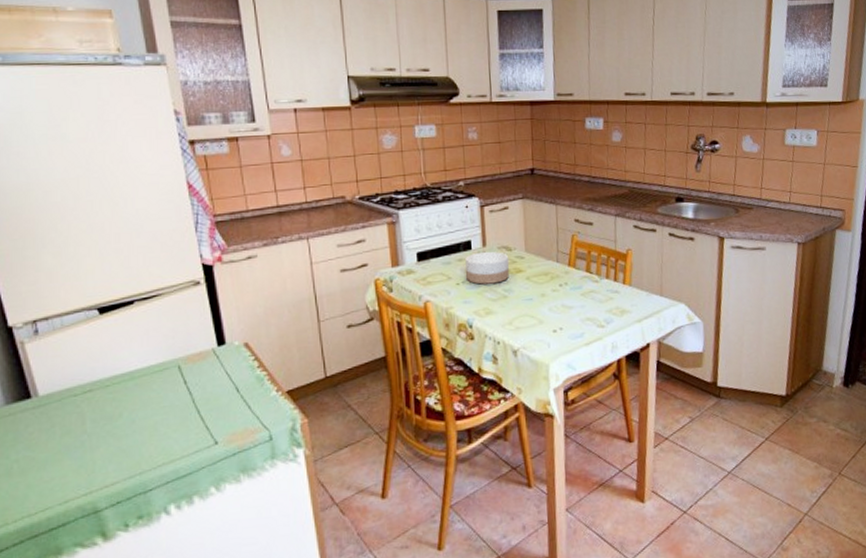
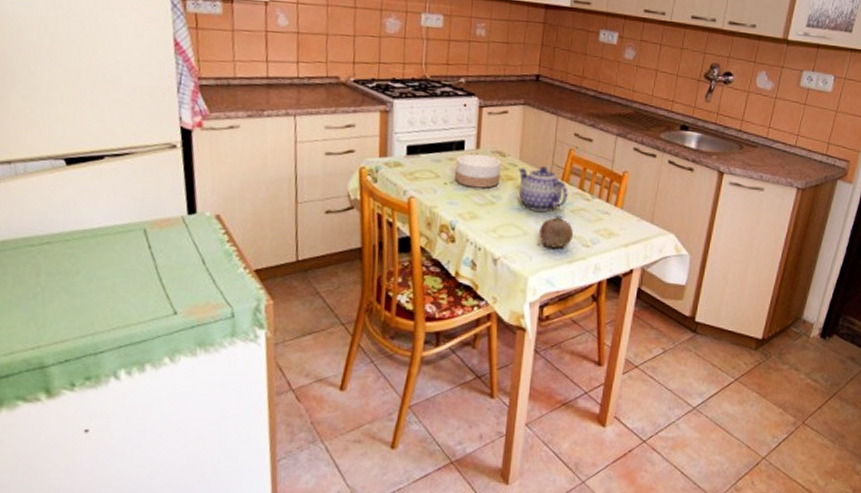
teapot: none [526,255,577,300] -> present [518,166,568,212]
fruit: none [554,300,588,333] -> present [539,215,574,248]

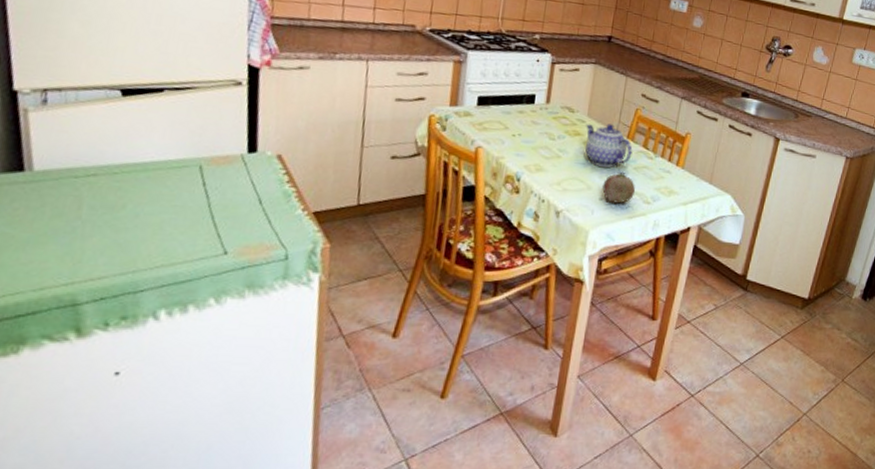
bowl: present [455,153,502,188] -> none [523,108,570,142]

